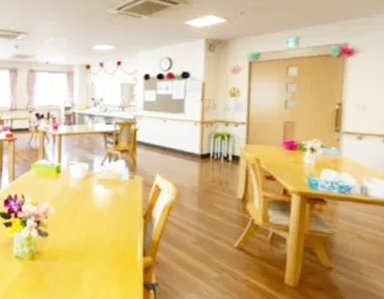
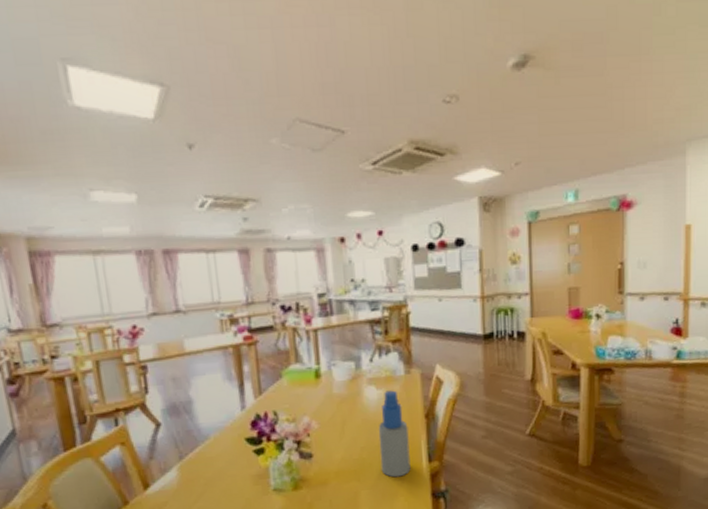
spray bottle: none [102,191,128,265] -> present [378,390,411,478]

